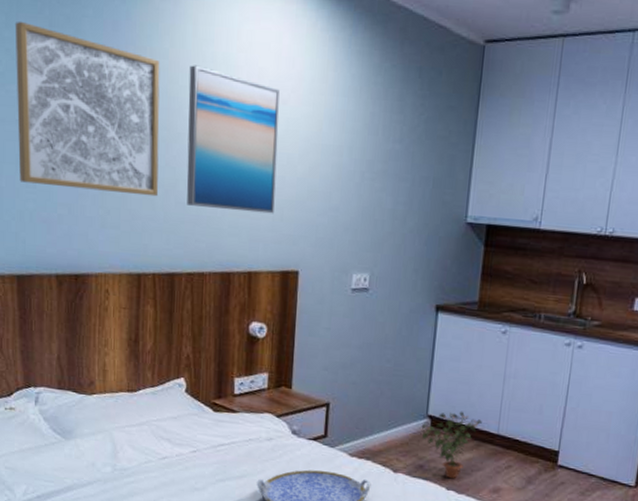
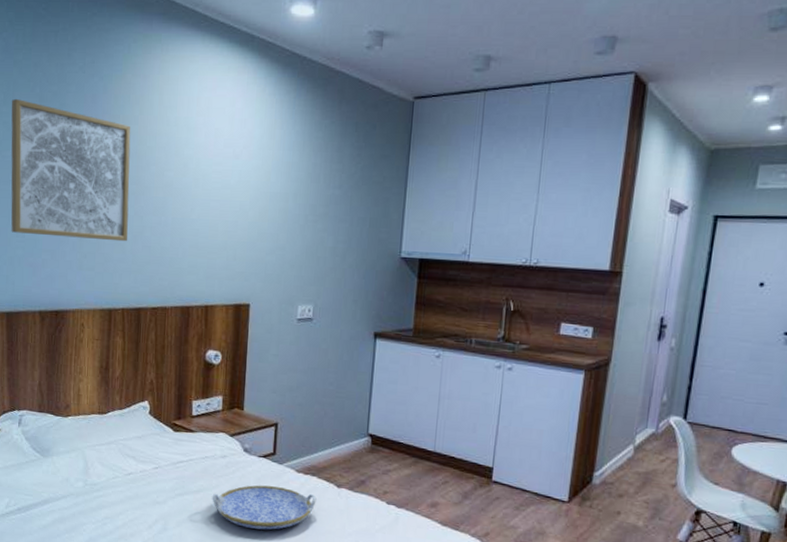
wall art: present [186,65,280,214] -> none [152,128,233,254]
potted plant: present [420,411,482,479] -> none [362,430,419,494]

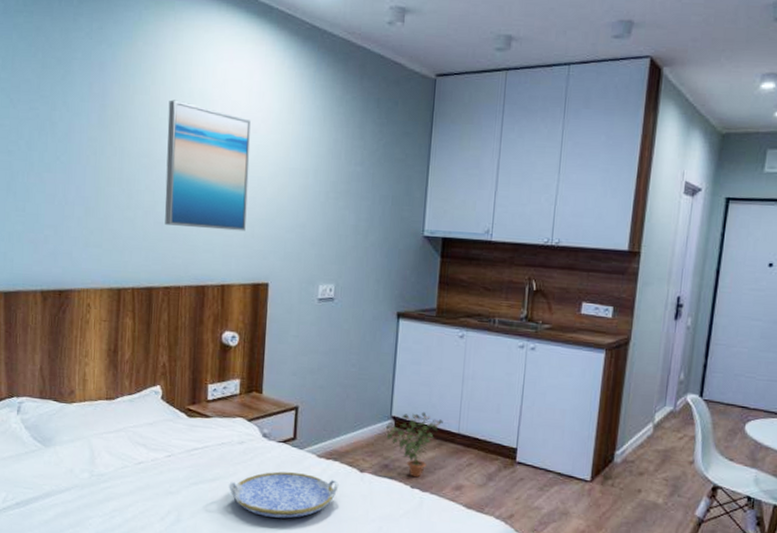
wall art: present [11,98,131,242] -> none [9,63,142,218]
wall art: none [152,128,233,254] -> present [165,100,251,232]
potted plant: none [362,430,419,494] -> present [385,411,443,478]

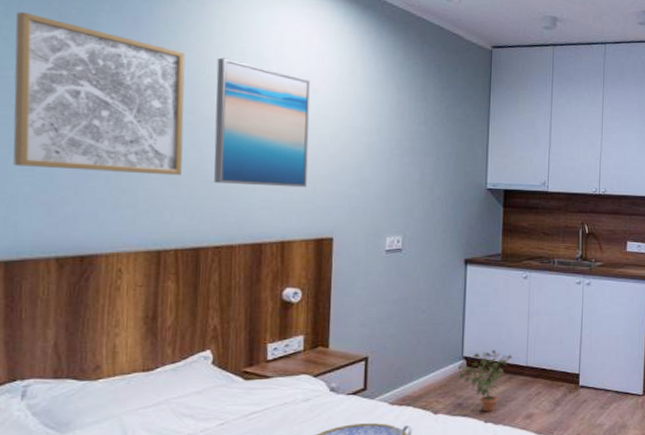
wall art: none [9,63,142,218] -> present [13,11,186,176]

